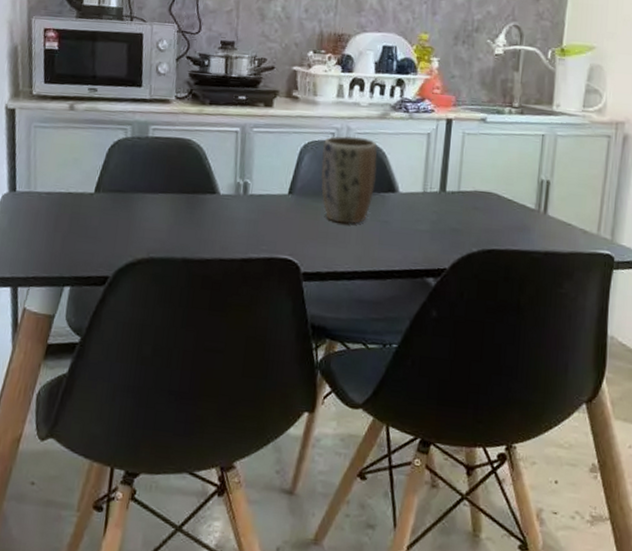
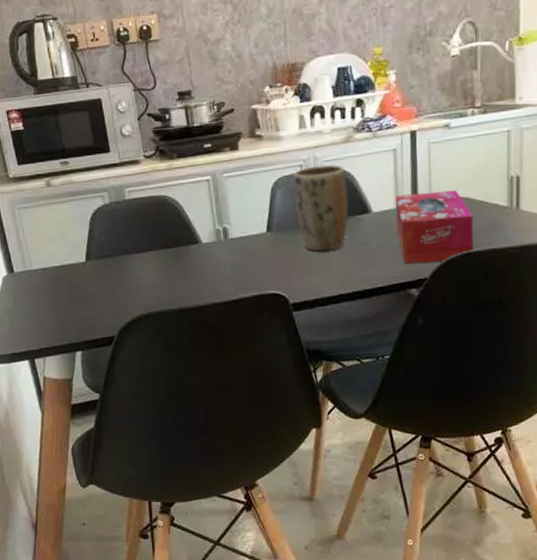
tissue box: none [421,179,500,254] -> present [396,190,474,265]

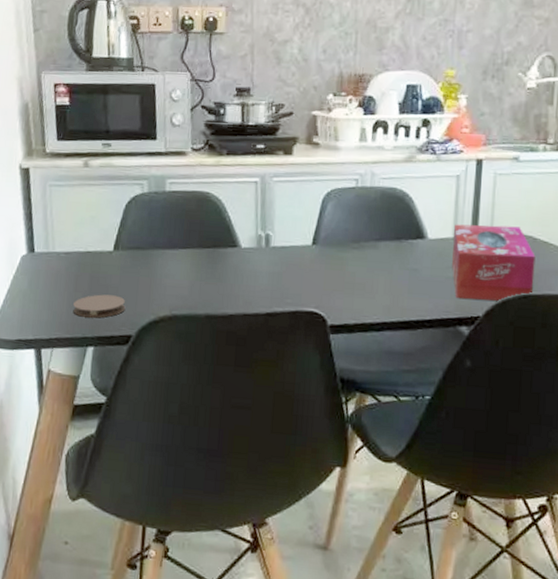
coaster: none [57,302,105,326] -> present [73,294,126,318]
plant pot: present [292,165,349,252] -> none [345,181,404,273]

